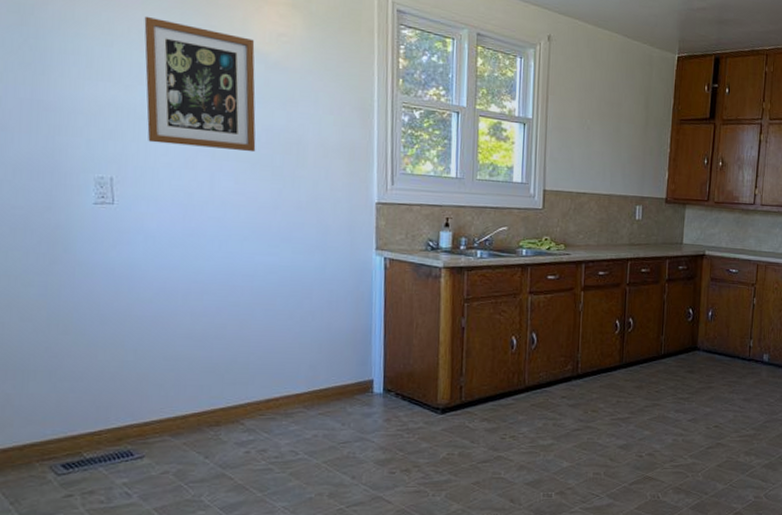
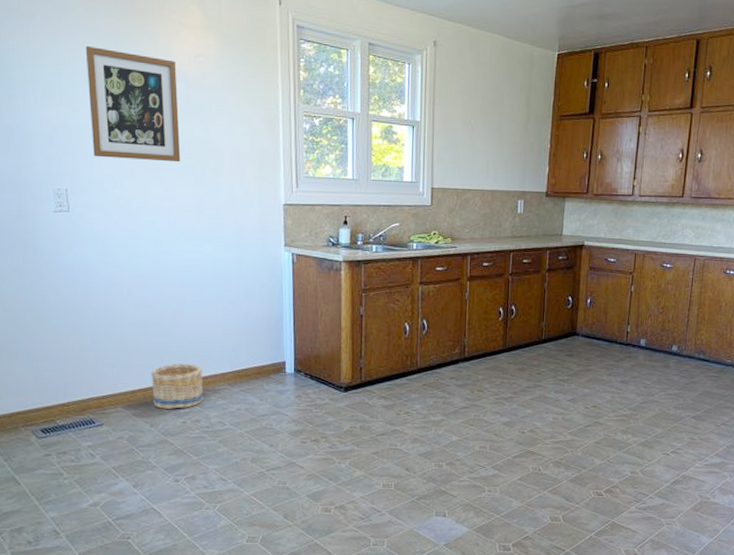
basket: none [208,383,274,437] -> present [151,363,203,409]

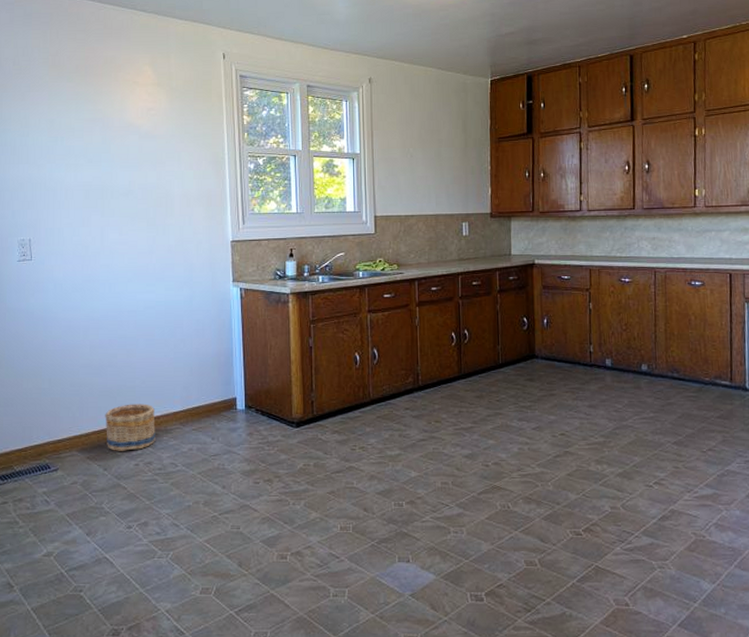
wall art: present [85,45,181,163] -> none [50,109,134,208]

